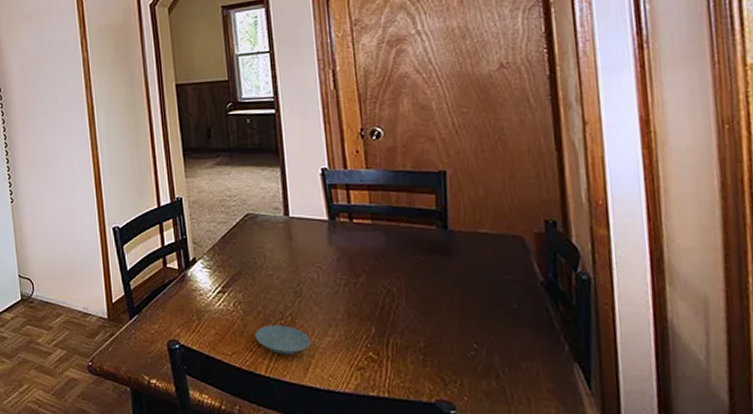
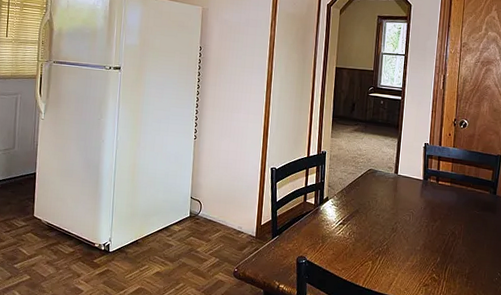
saucer: present [255,325,311,355] -> none [360,250,397,273]

